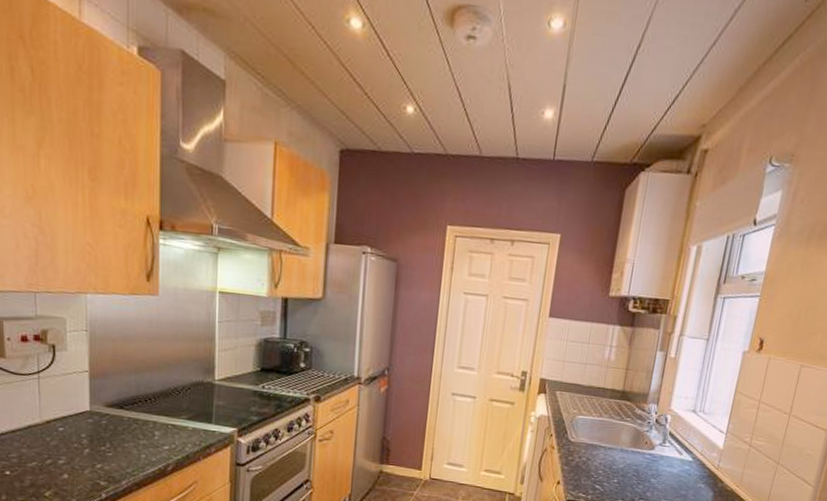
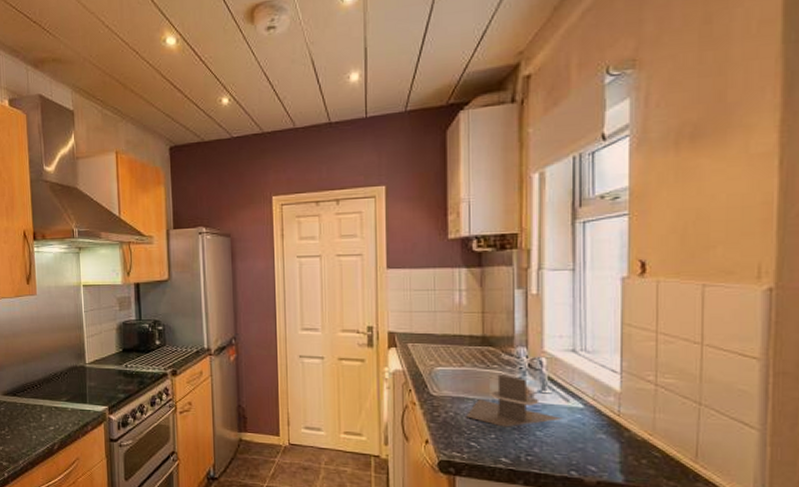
monitor: none [596,426,674,474] -> present [466,374,563,428]

